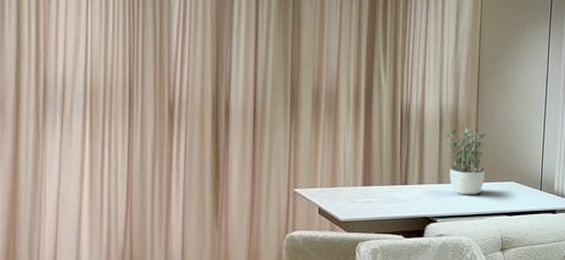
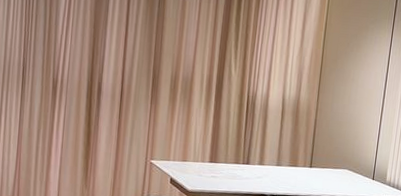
potted plant: present [445,126,487,195] -> none [286,116,325,179]

